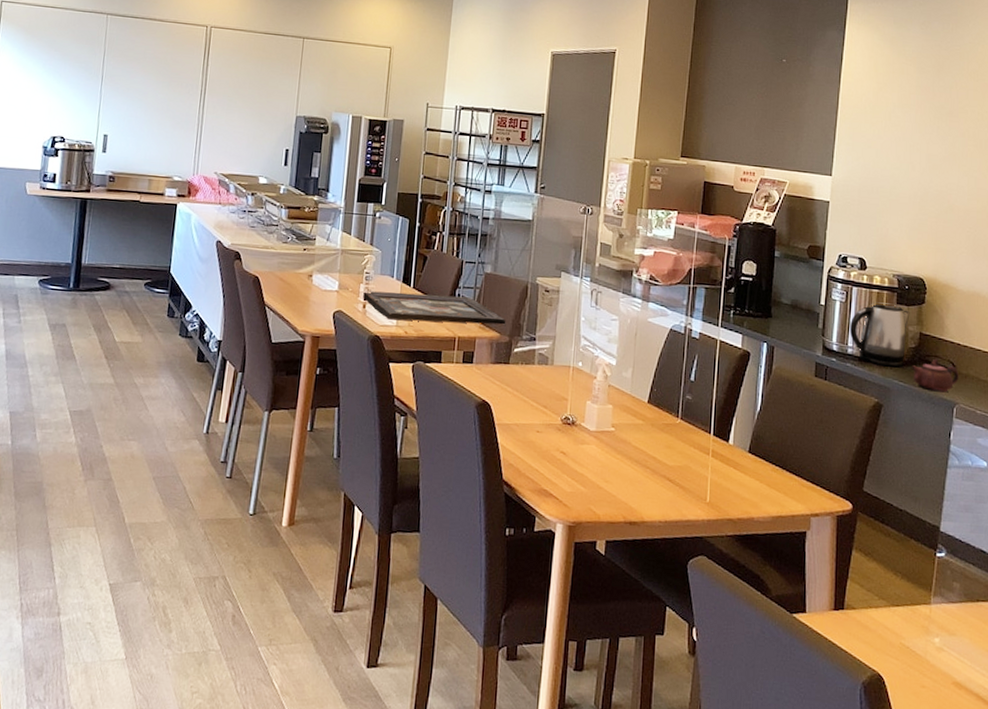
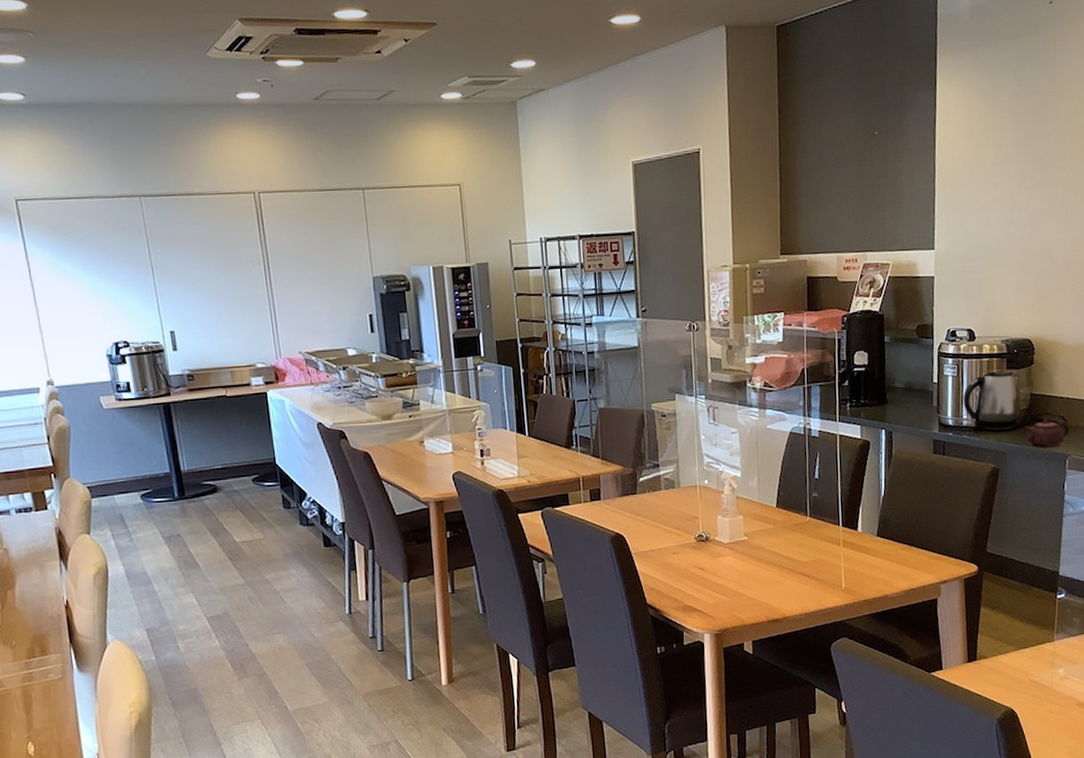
bowl: none [264,226,301,249] -> present [365,396,404,420]
framed painting: present [363,290,506,325] -> none [479,436,628,472]

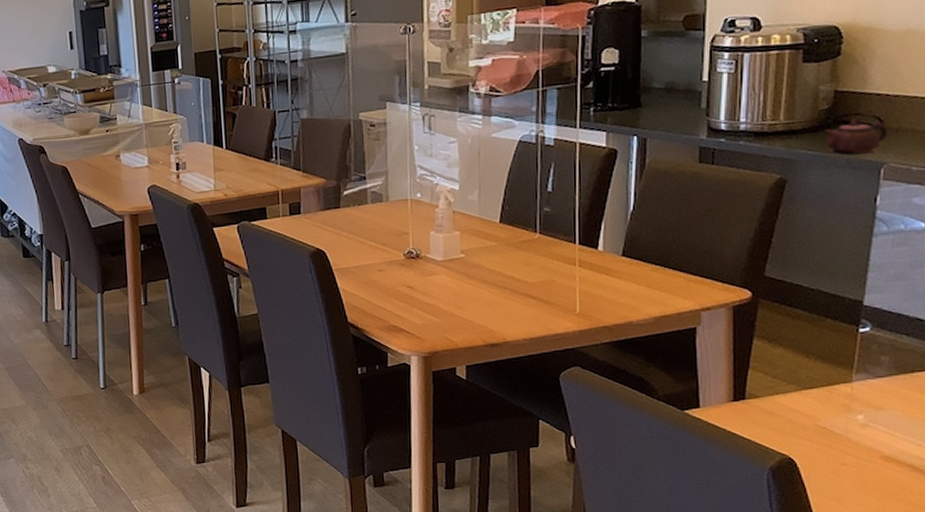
kettle: present [964,370,1020,433] -> none [742,63,821,138]

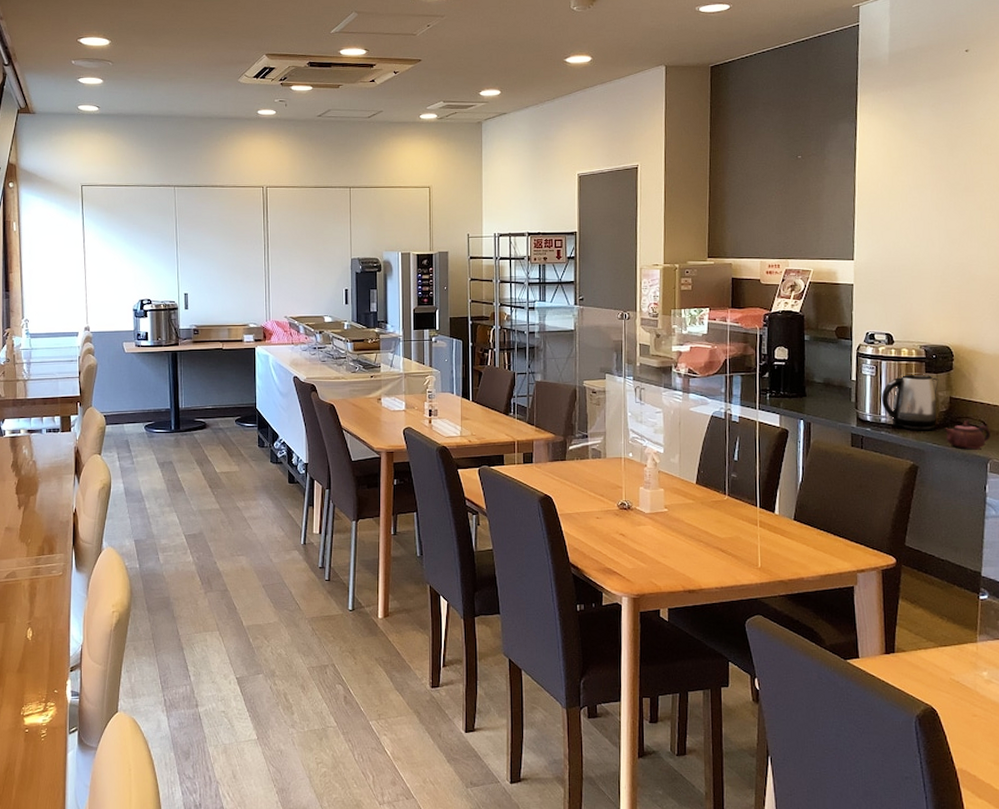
bowl: present [63,111,101,135] -> none [335,358,367,377]
kettle: none [742,63,821,138] -> present [882,373,939,431]

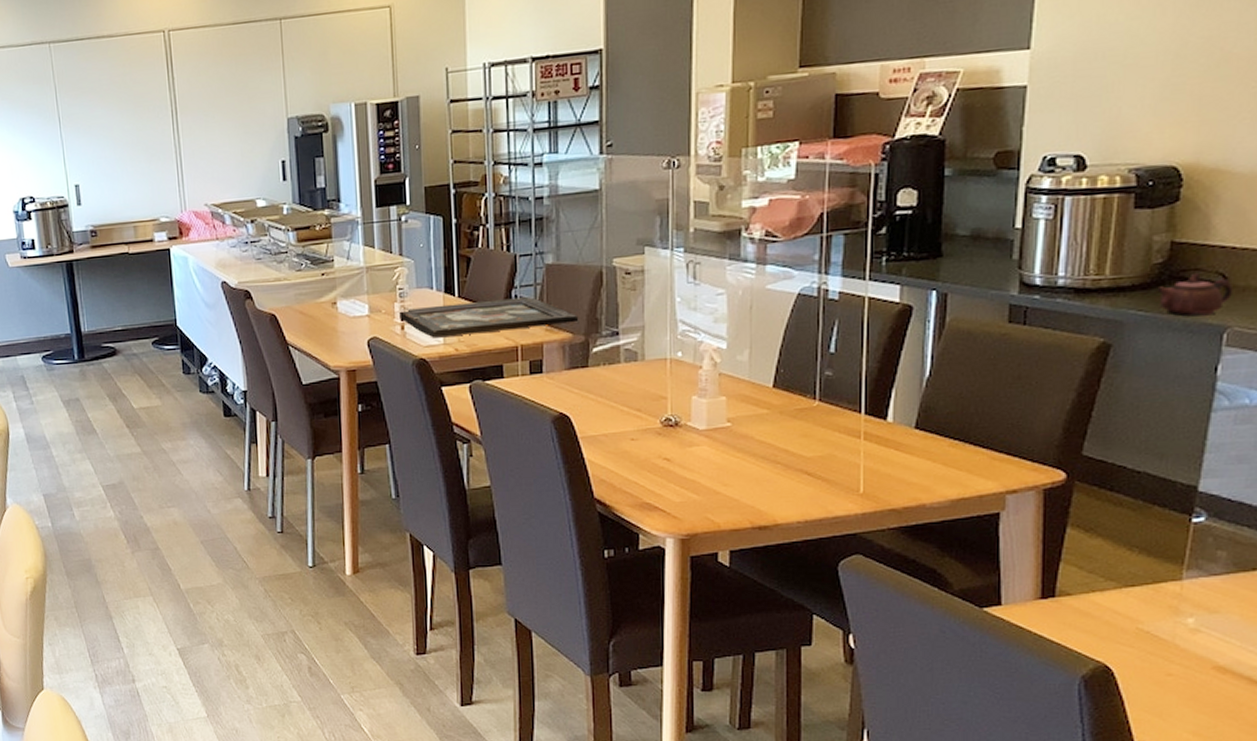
framed painting: none [428,405,559,431] -> present [399,297,579,338]
kettle: present [882,373,939,431] -> none [1061,209,1156,295]

